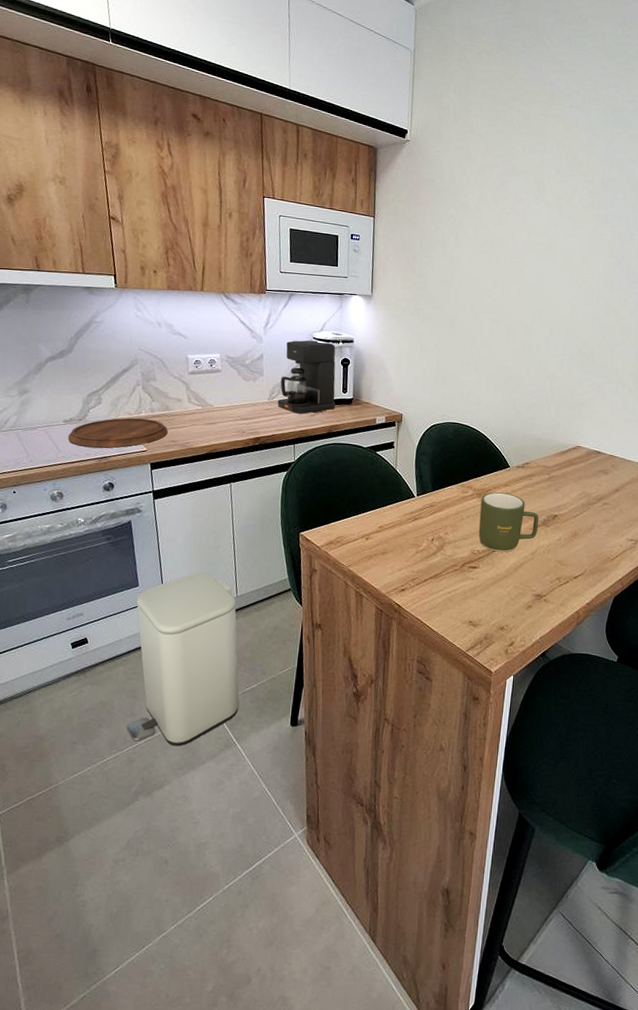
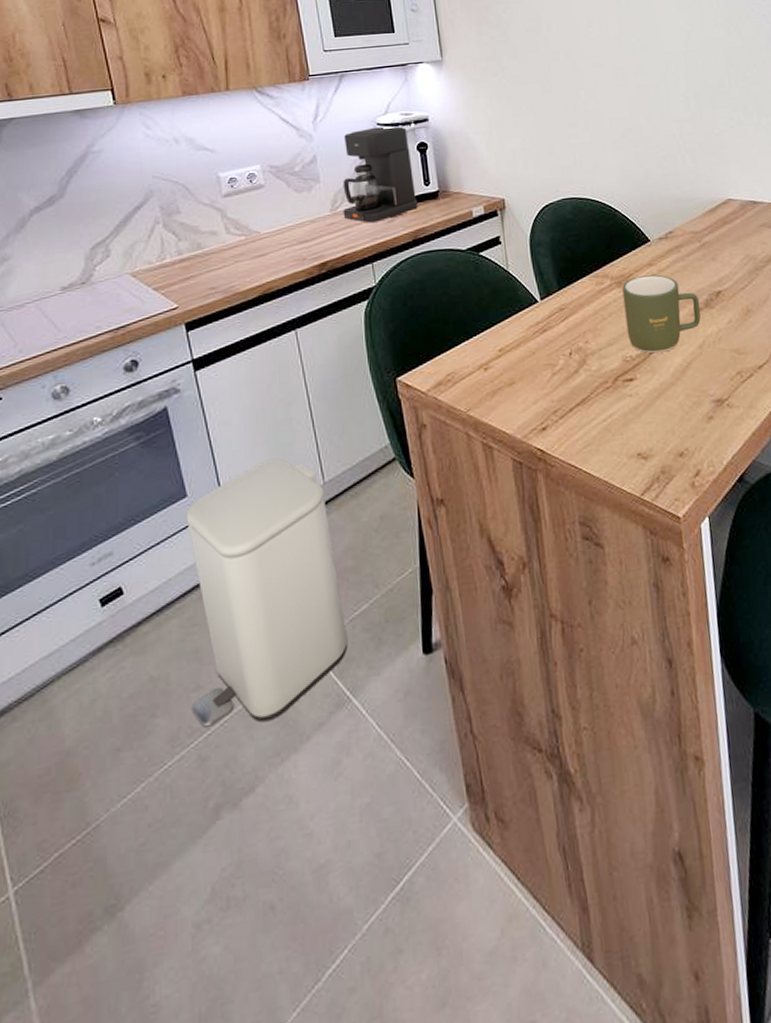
cutting board: present [68,418,168,448] -> none [69,264,204,319]

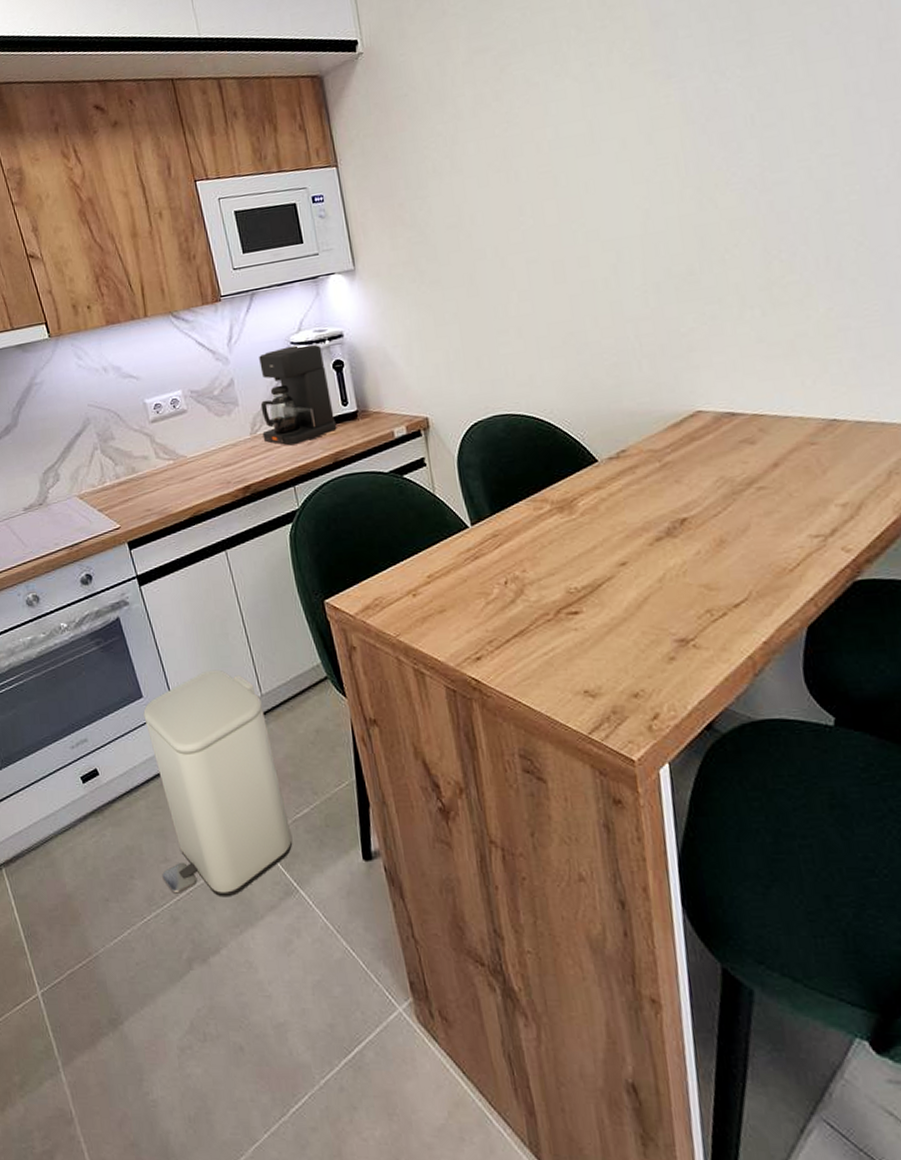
mug: present [622,274,701,354] -> none [564,499,661,586]

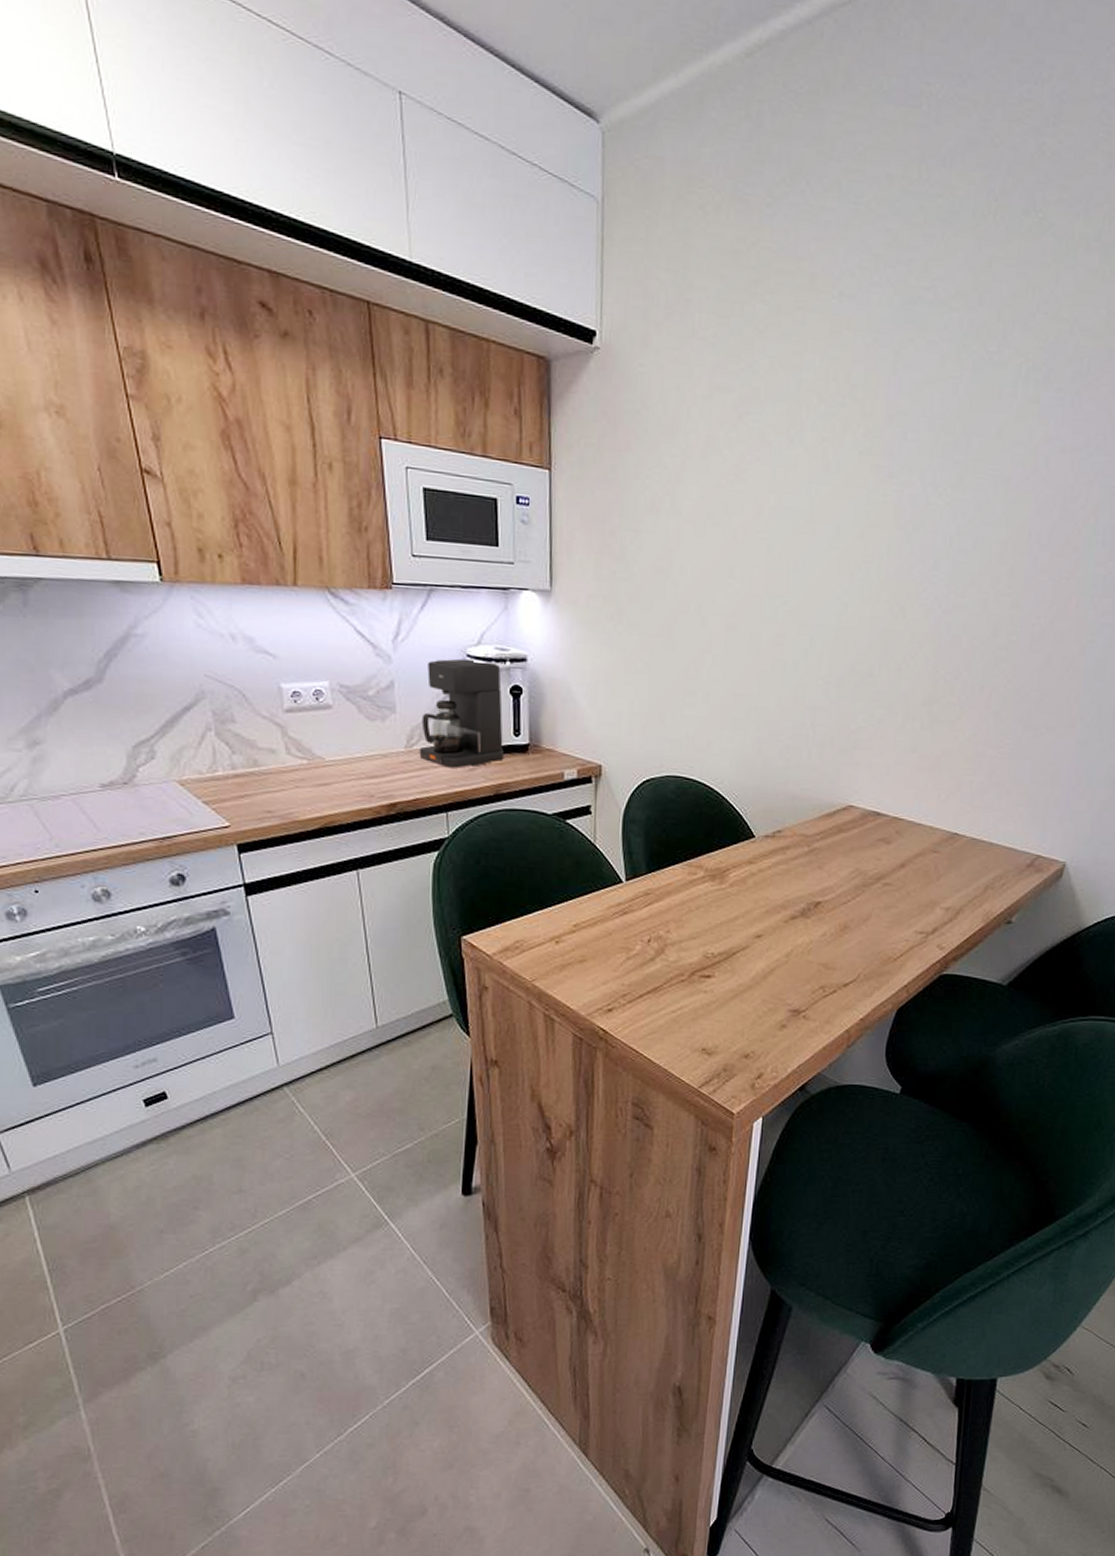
pedal bin: present [143,669,293,897] -> none [233,996,390,1229]

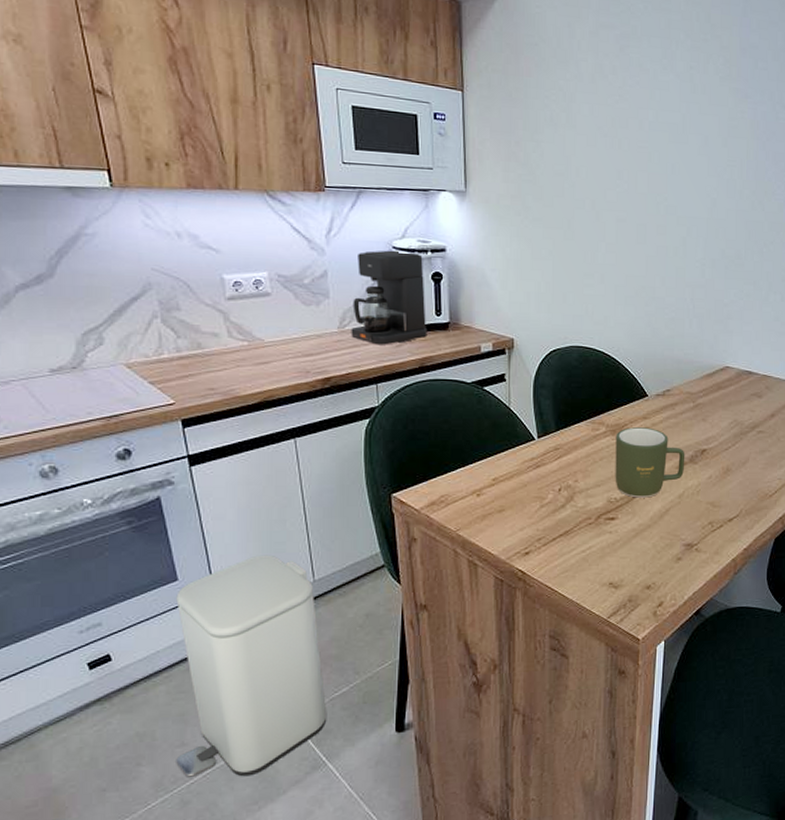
pedal bin: none [233,996,390,1229] -> present [176,555,327,777]
mug: none [712,873,796,955] -> present [615,427,685,498]

